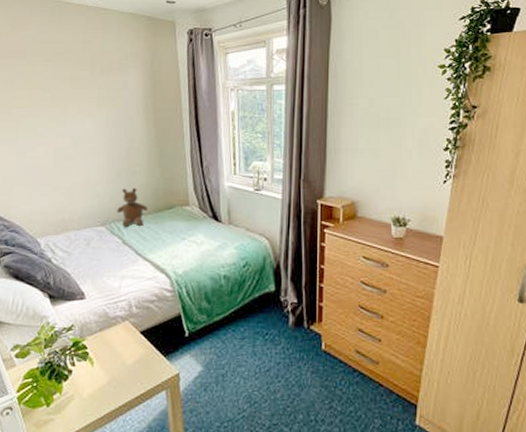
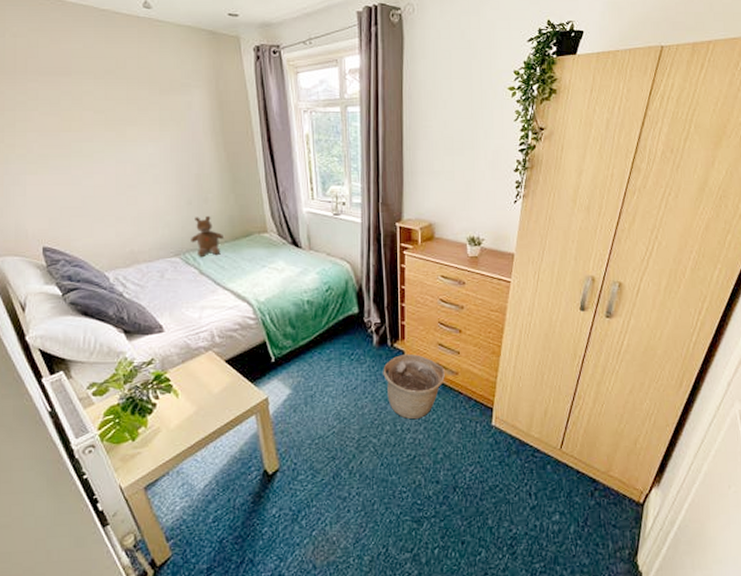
basket: none [298,337,366,411] -> present [383,353,446,420]

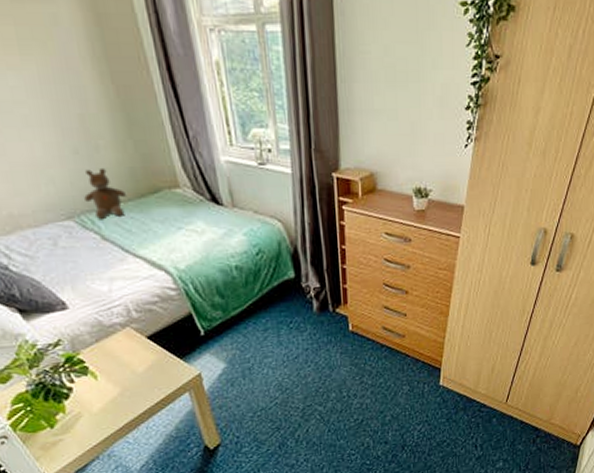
basket: present [383,353,446,420] -> none [325,318,393,385]

